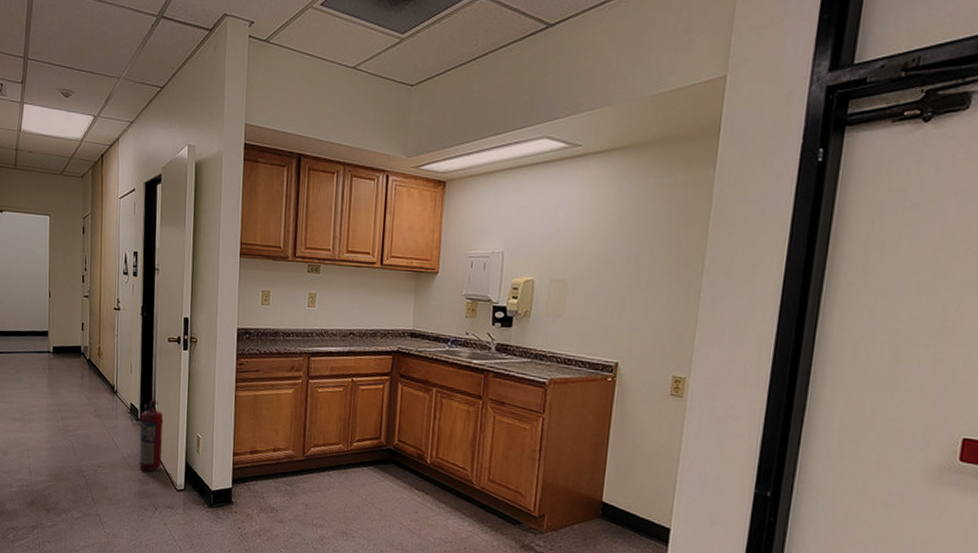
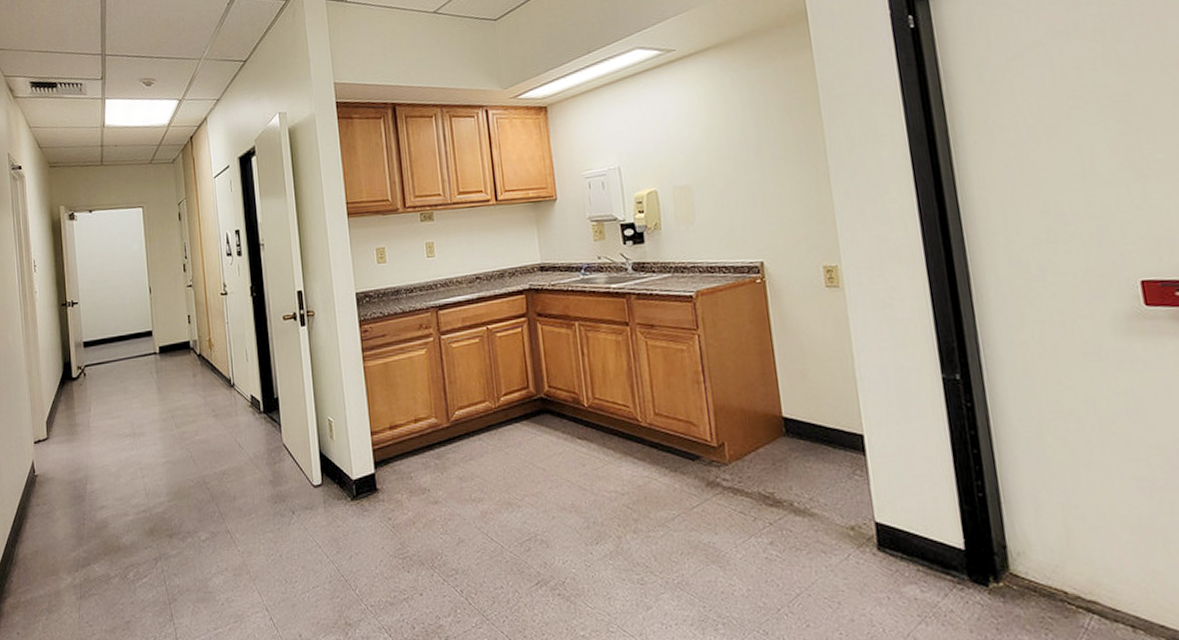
fire extinguisher: present [139,399,164,472] -> none [263,386,293,472]

